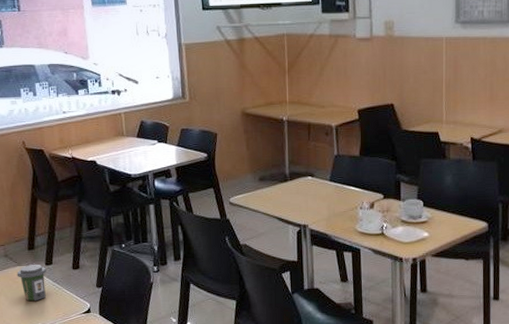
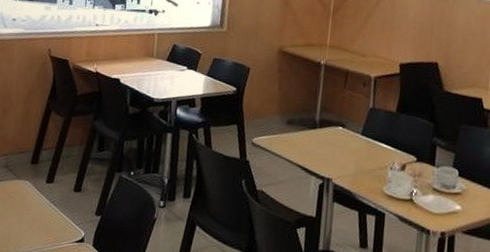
coffee cup: present [17,264,47,302] -> none [13,179,46,221]

